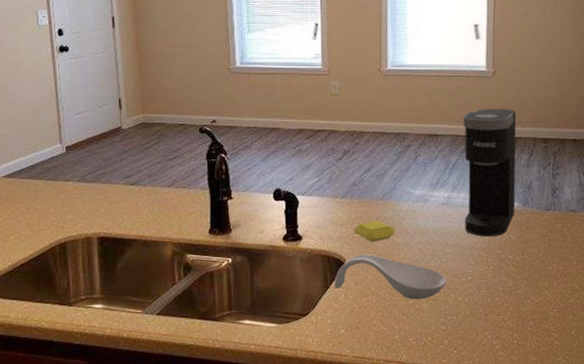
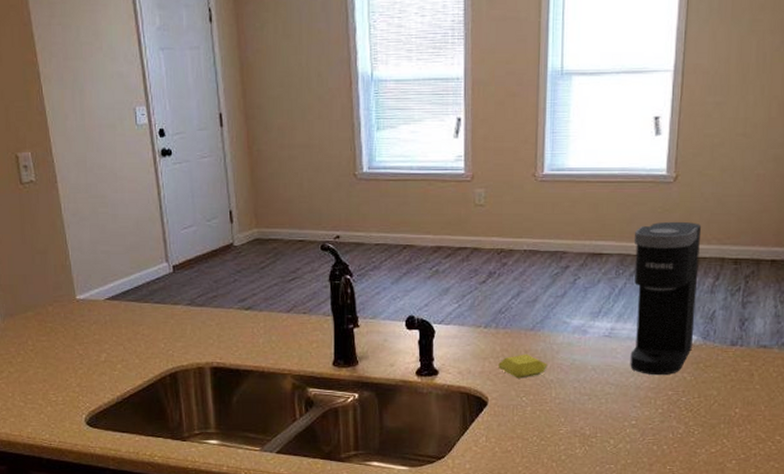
spoon rest: present [335,254,447,300] -> none [475,392,606,445]

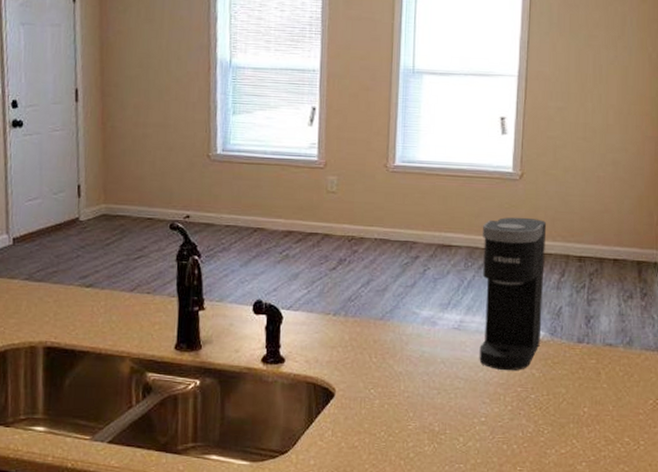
soap bar: present [498,354,547,378] -> none [346,344,396,370]

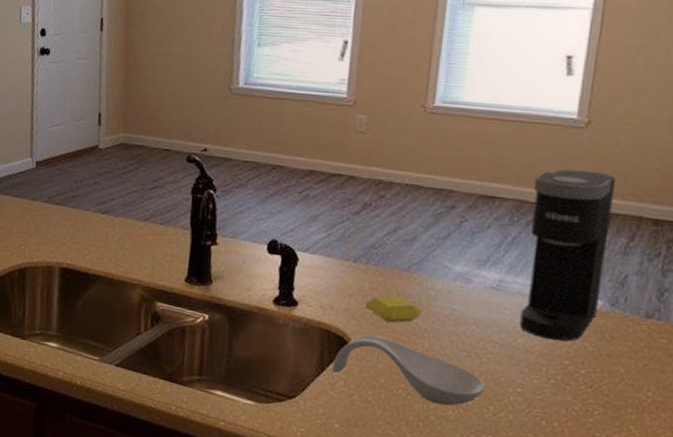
spoon rest: none [320,383,455,442] -> present [332,335,486,406]
soap bar: none [346,344,396,370] -> present [365,296,422,323]

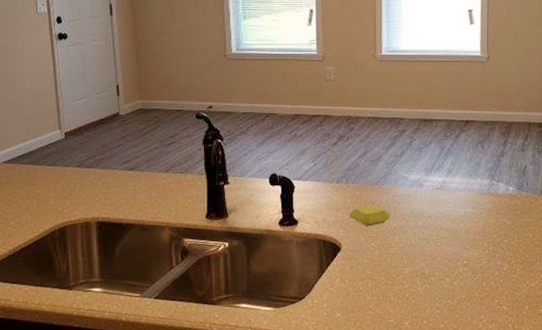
spoon rest: present [332,335,486,406] -> none [330,238,442,284]
coffee maker: present [519,169,617,342] -> none [457,93,511,221]

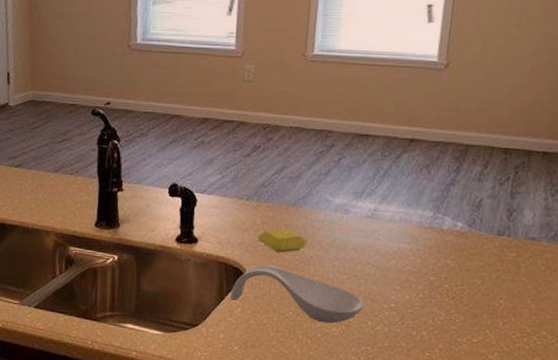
spoon rest: none [330,238,442,284] -> present [230,265,364,324]

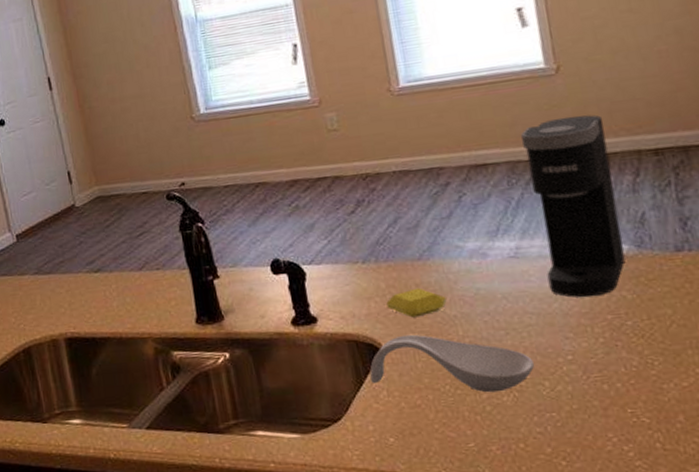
coffee maker: none [392,107,472,261] -> present [520,115,625,298]

